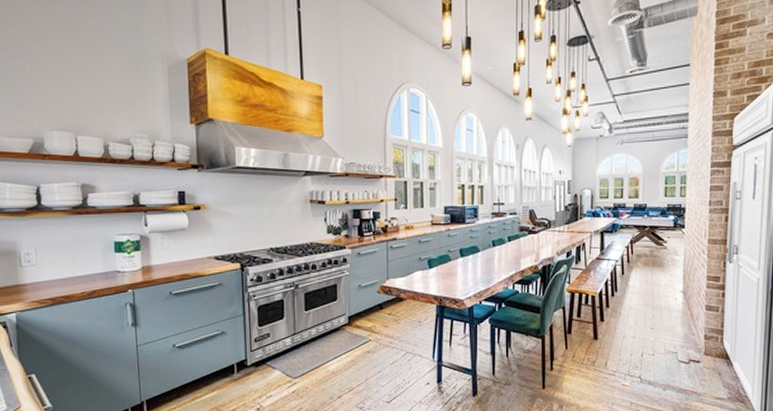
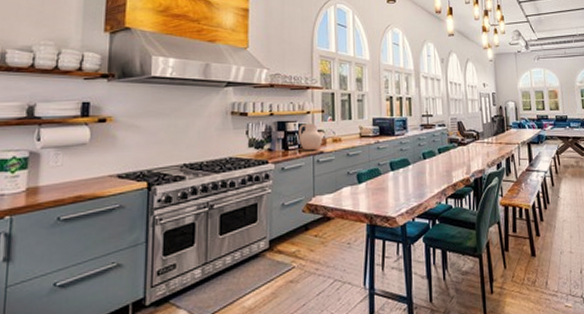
ceramic pitcher: none [373,211,396,238] -> present [298,123,323,151]

